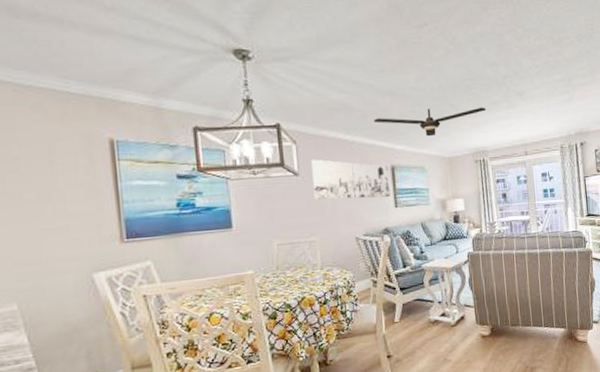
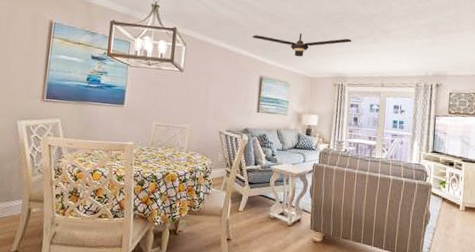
wall art: present [311,159,390,200] -> none [192,60,257,102]

